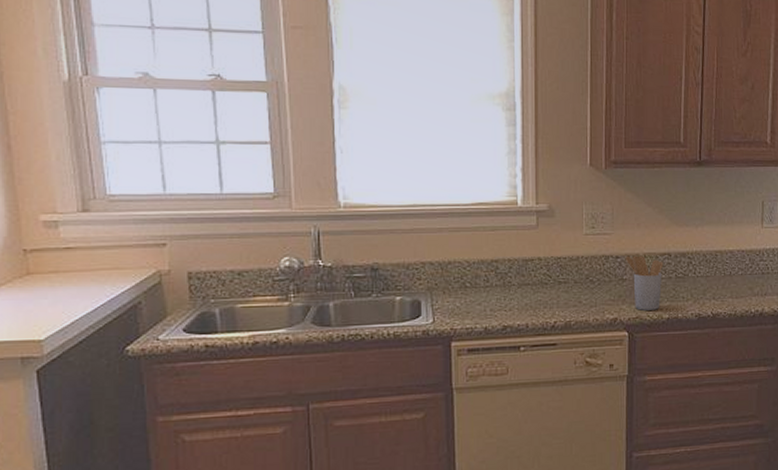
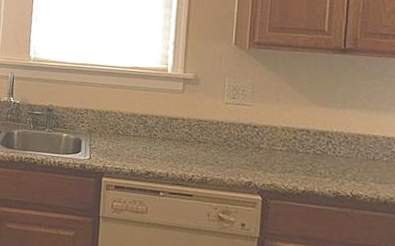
utensil holder: present [625,255,664,310] -> none [263,127,302,181]

